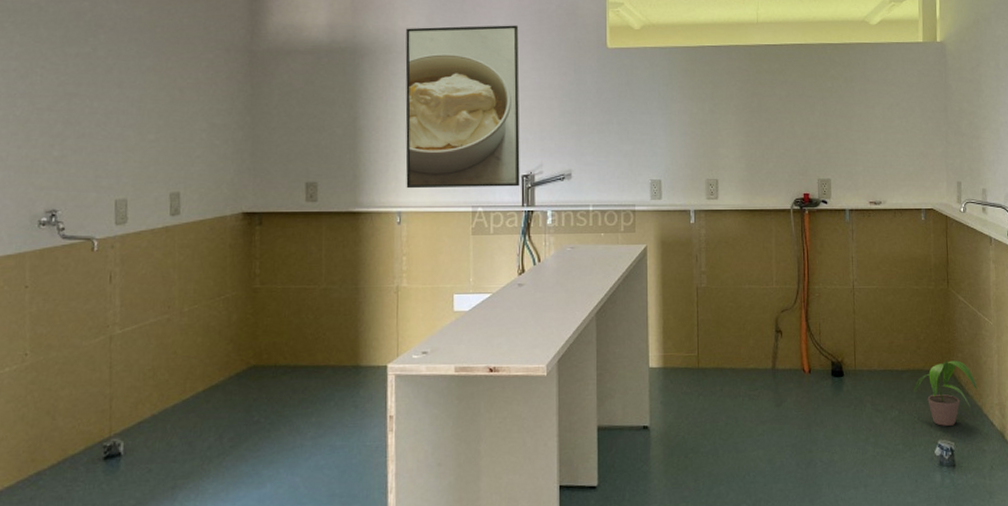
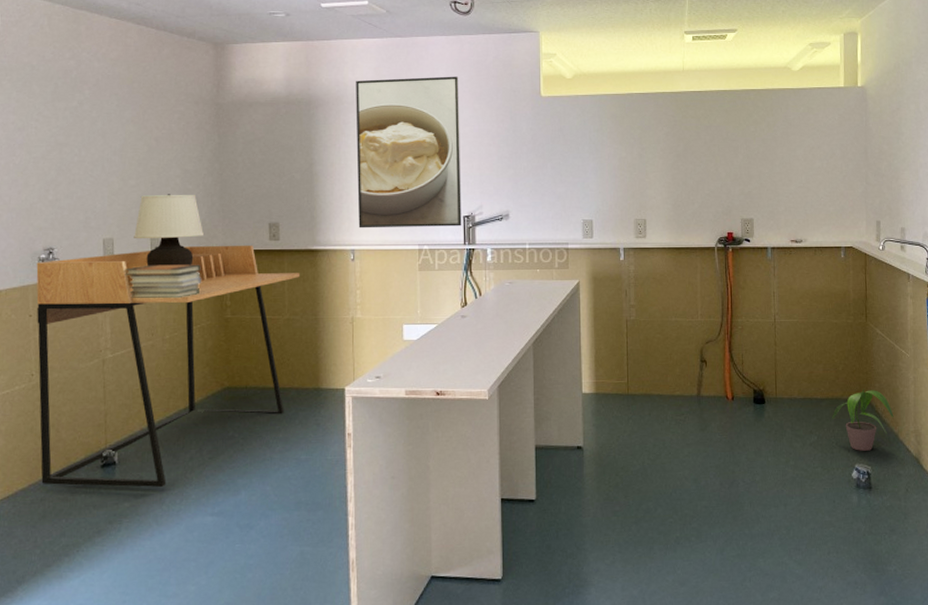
desk: none [32,206,340,482] -> present [36,245,301,488]
book stack: none [140,228,228,267] -> present [126,264,201,299]
table lamp: none [151,150,233,230] -> present [134,194,205,266]

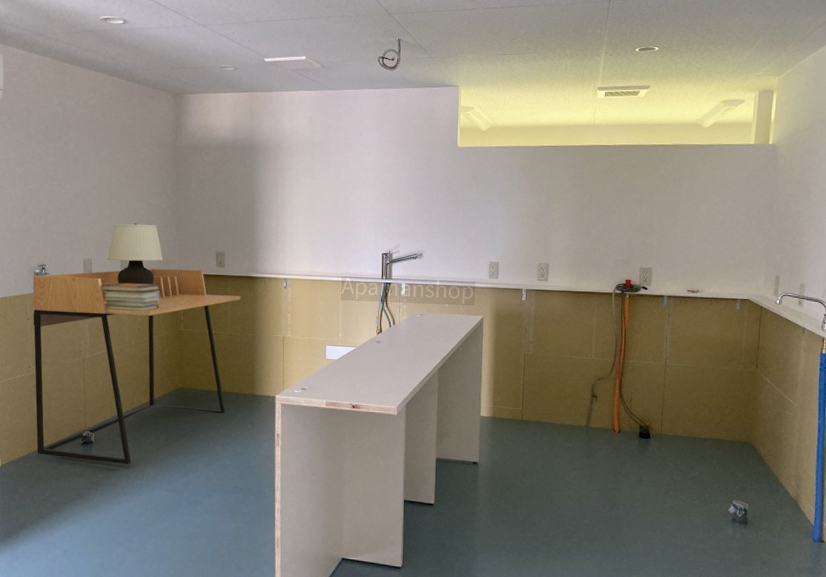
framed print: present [356,76,461,229] -> none [291,126,383,263]
potted plant: present [832,389,894,451] -> none [714,433,776,490]

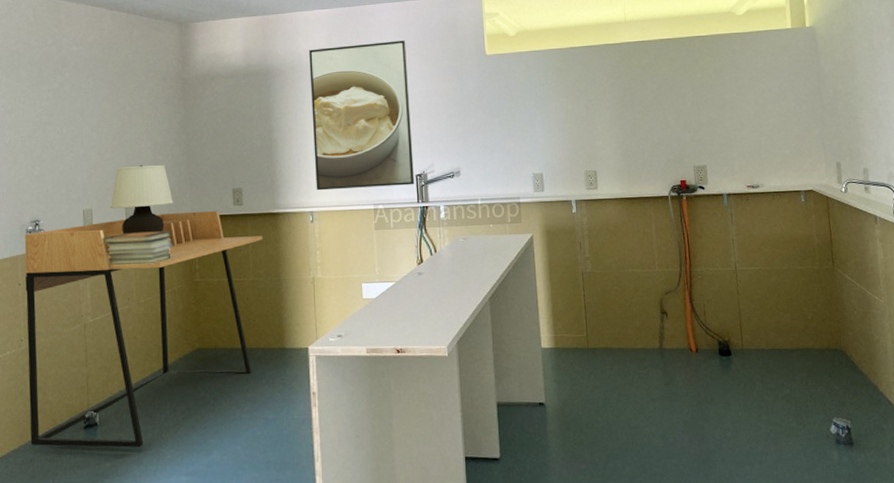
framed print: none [291,126,383,263] -> present [309,40,414,191]

